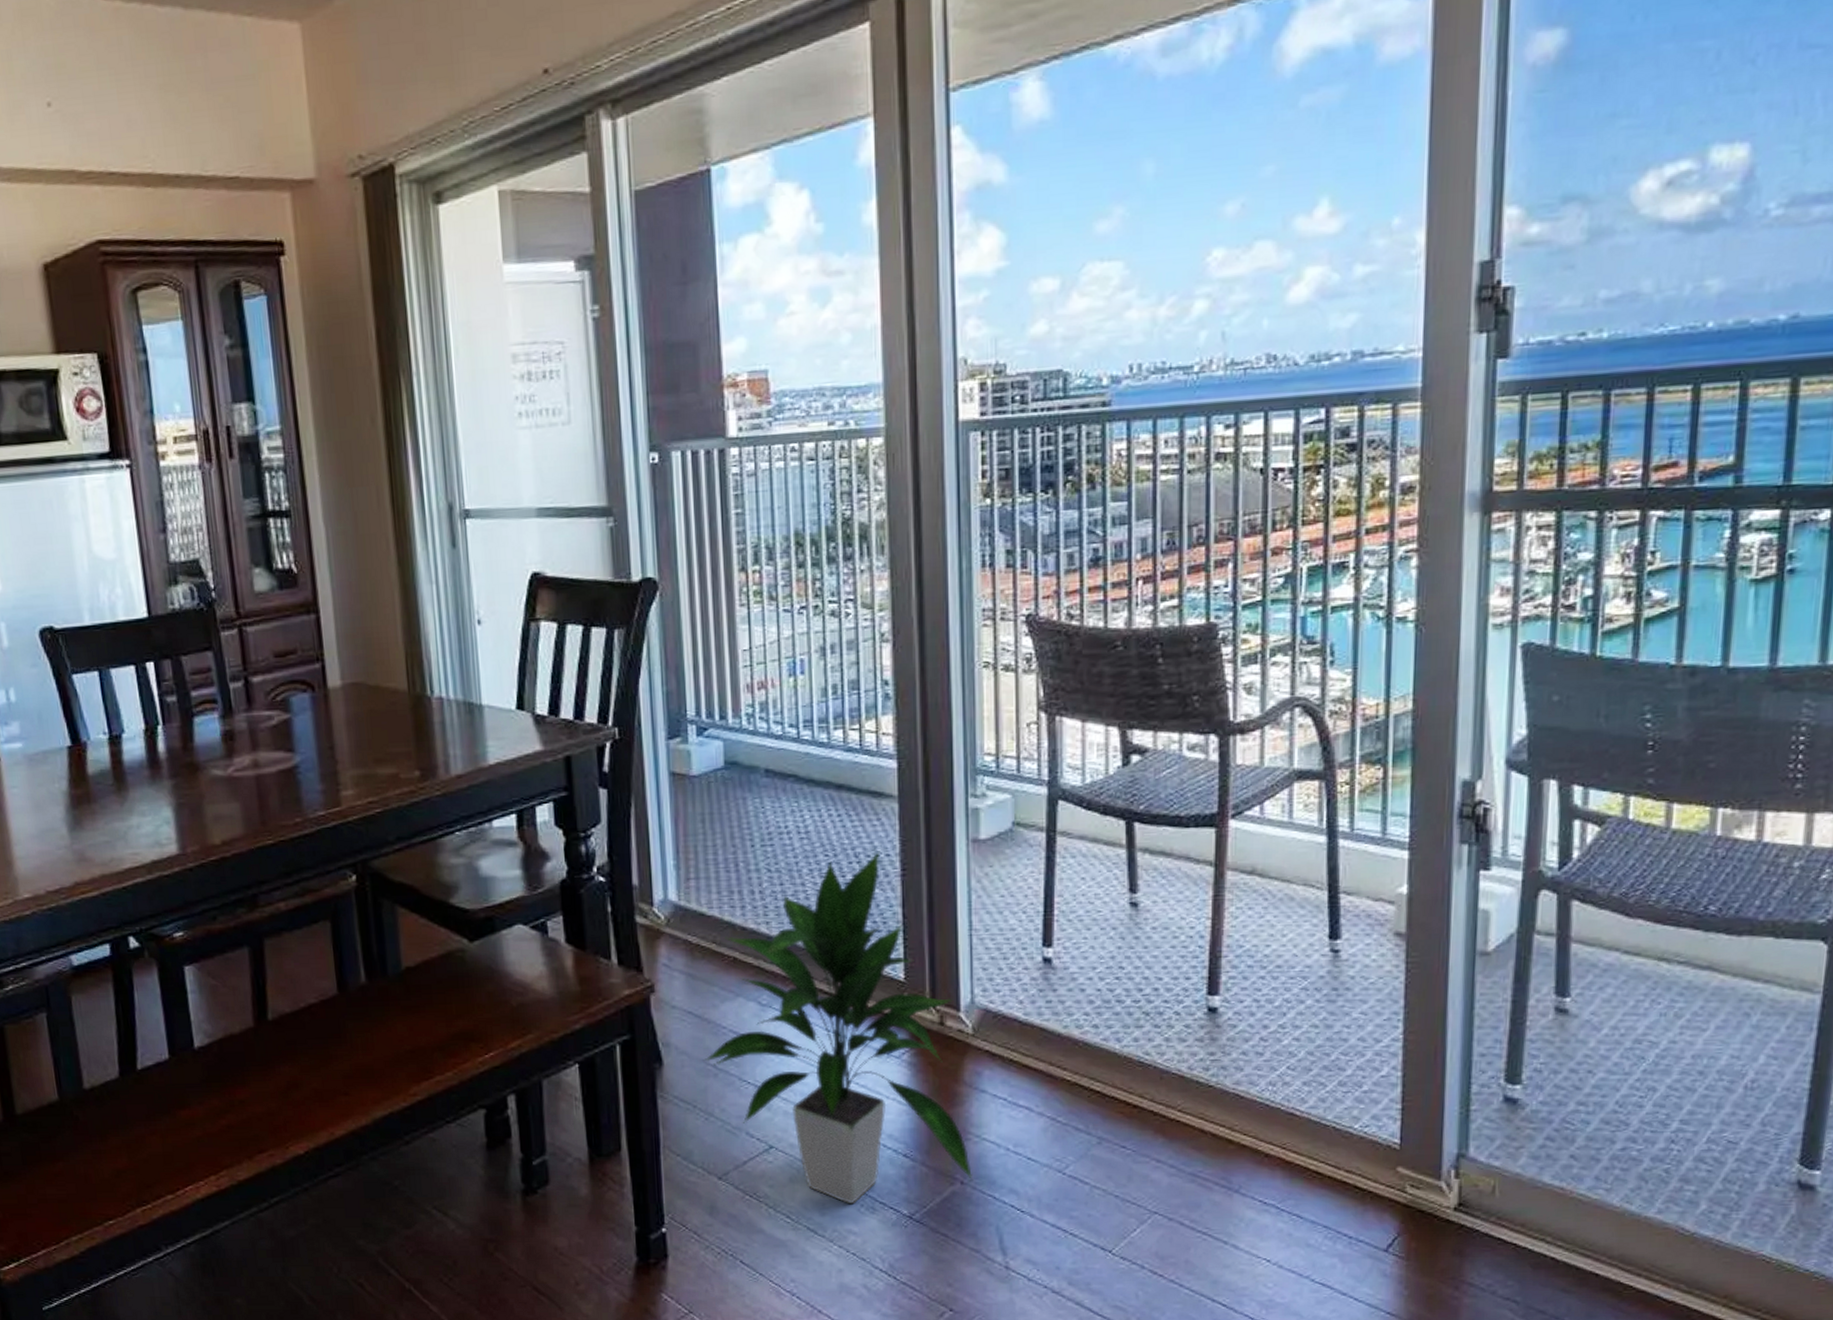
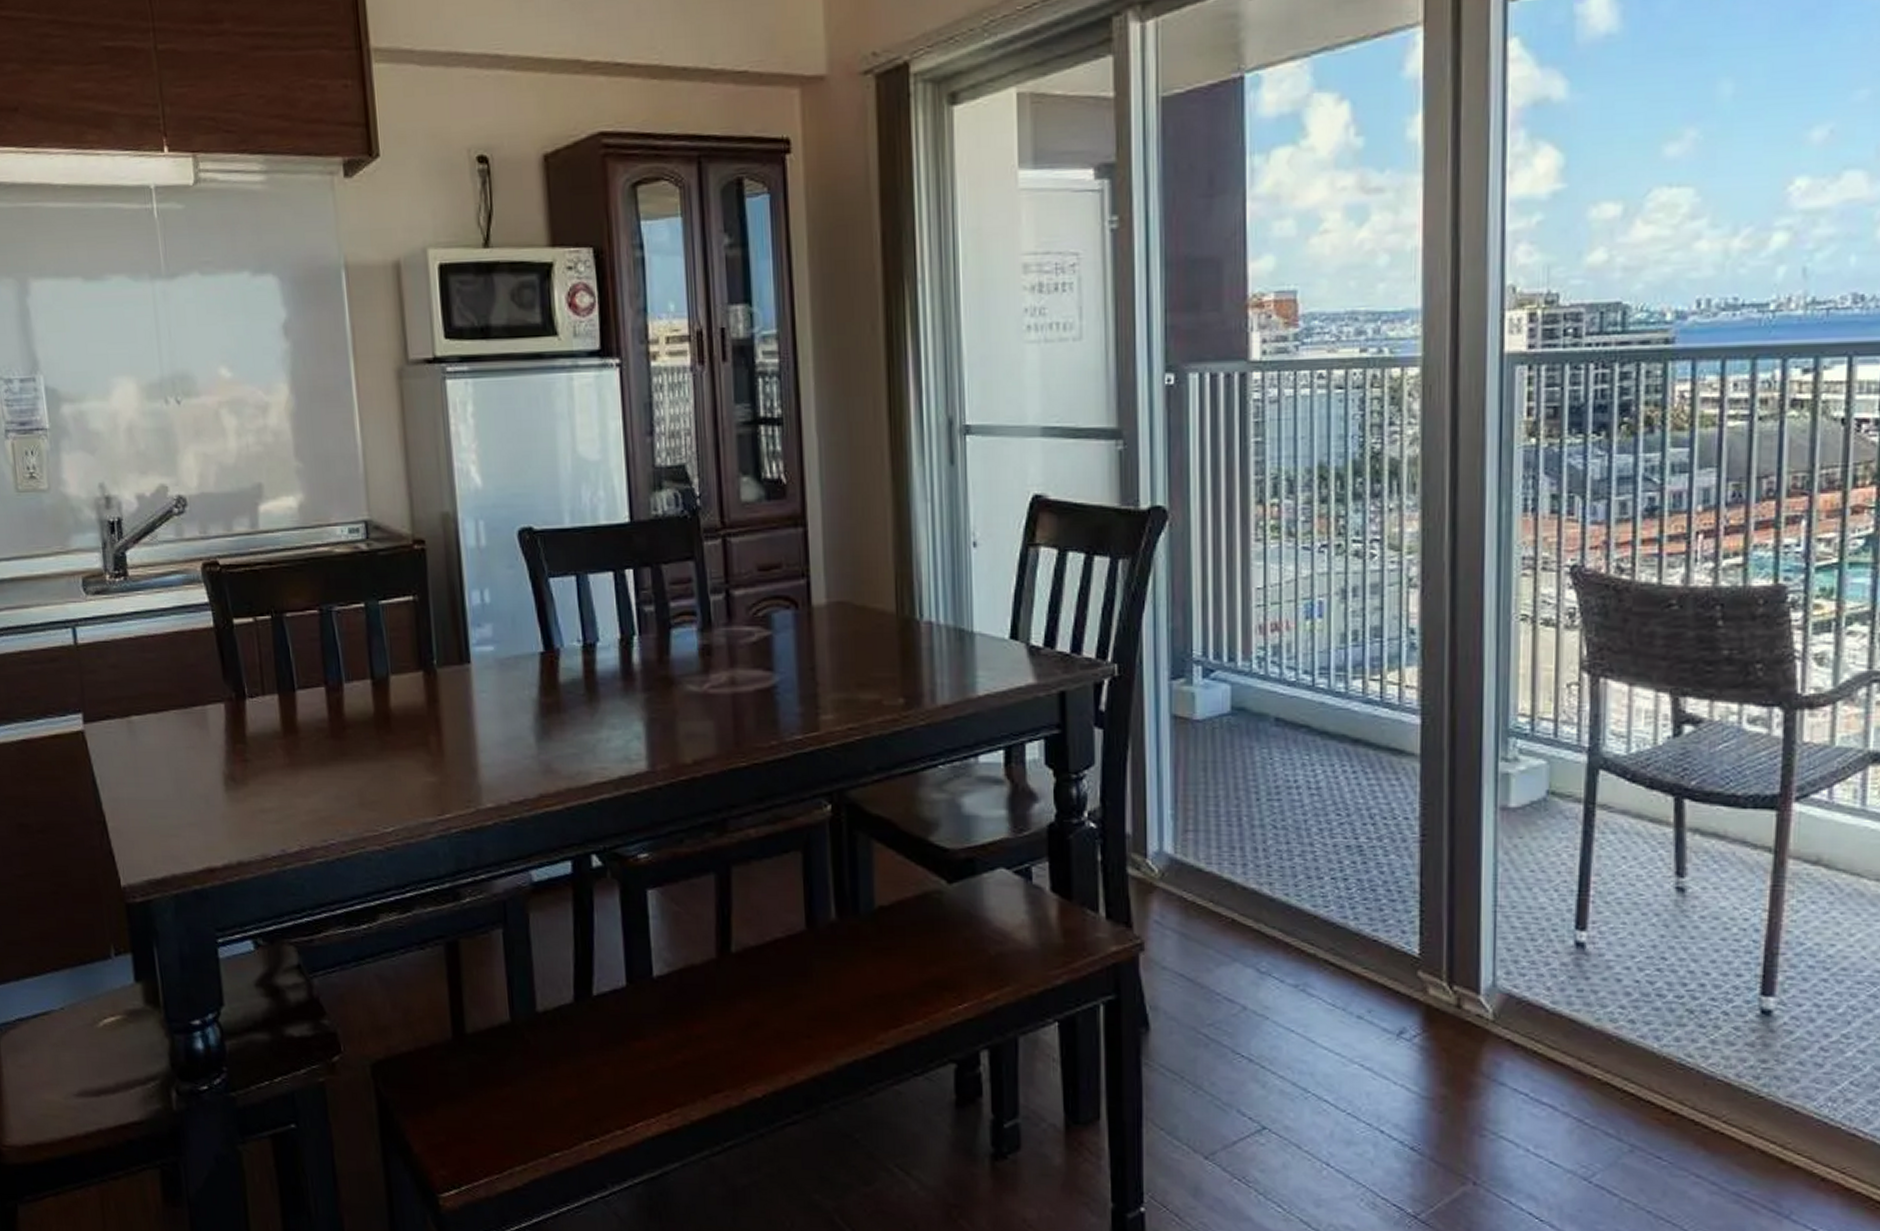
indoor plant: present [704,851,974,1205] -> none [1194,813,1488,1198]

